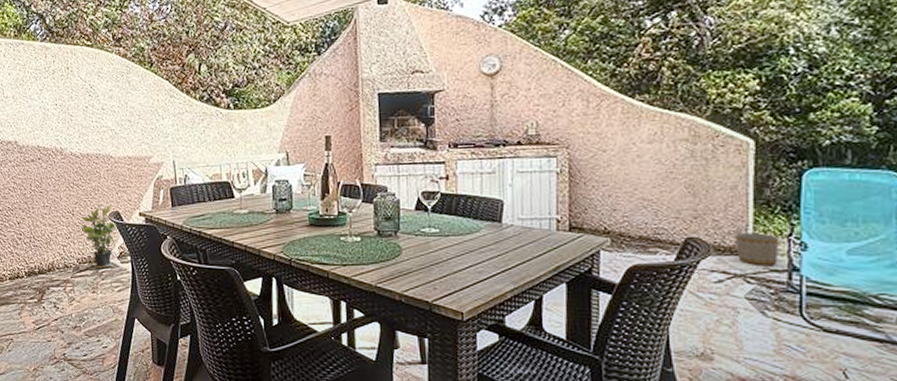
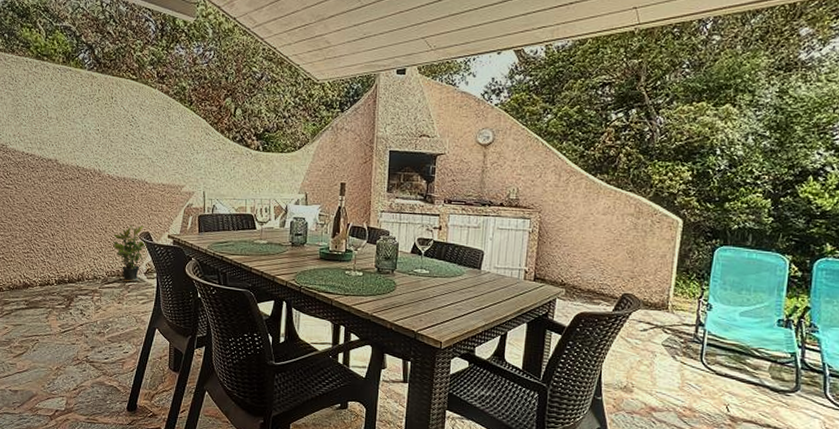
planter: present [735,233,780,265] -> none [659,293,692,320]

